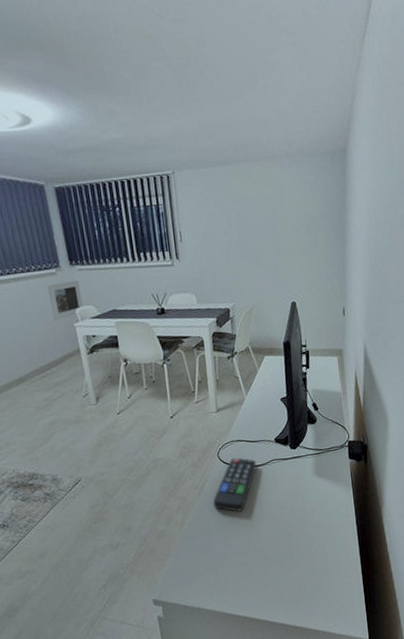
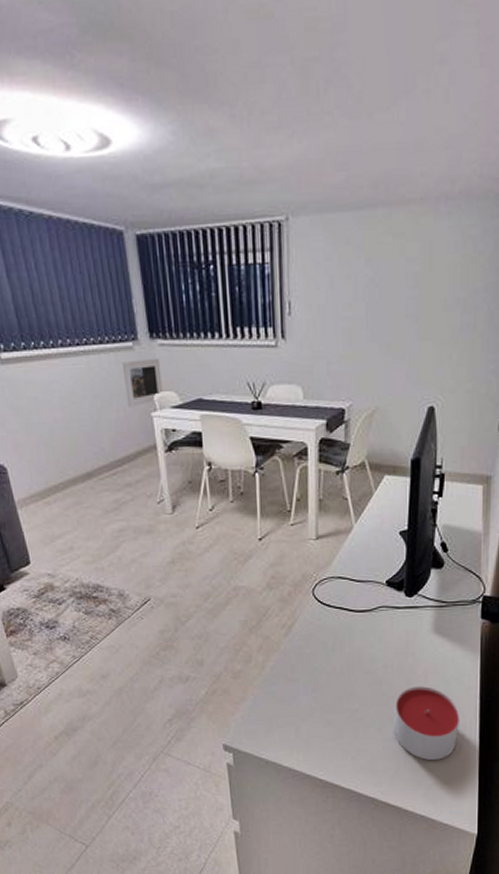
remote control: present [213,457,257,512] -> none [302,597,360,662]
candle: none [292,520,344,583] -> present [394,686,459,760]

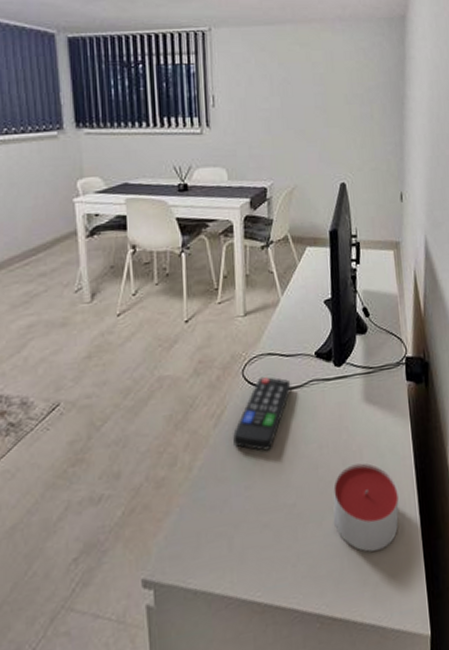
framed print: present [121,359,163,407] -> none [44,147,87,194]
remote control: none [302,597,360,662] -> present [233,376,291,451]

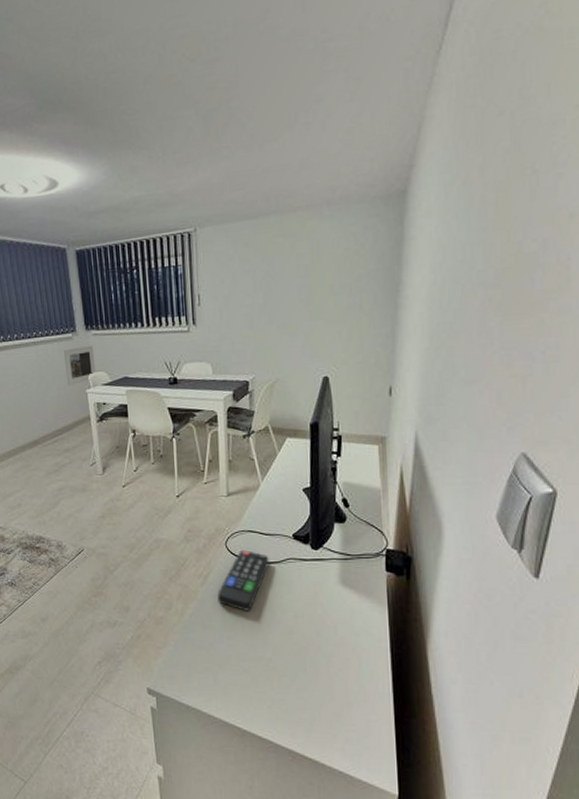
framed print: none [44,147,87,194] -> present [63,346,96,386]
candle: present [333,463,399,552] -> none [306,637,372,713]

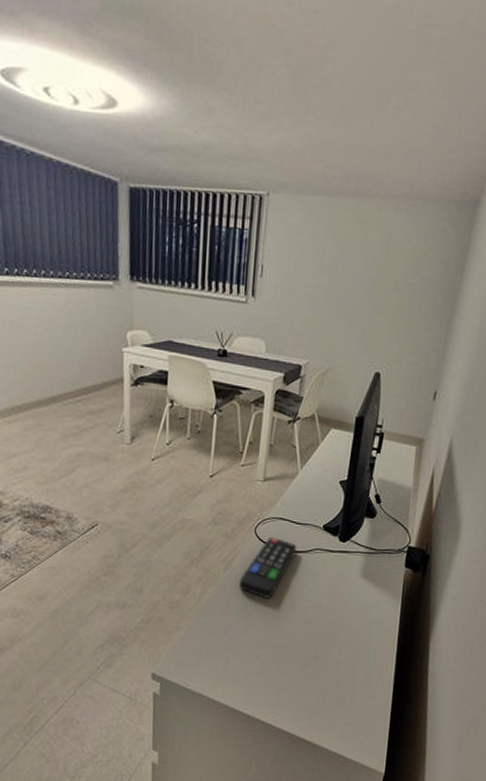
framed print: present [63,346,96,386] -> none [100,298,138,341]

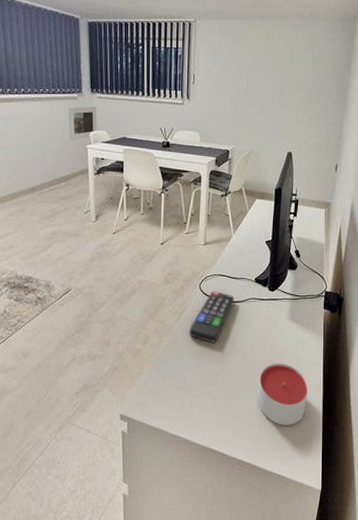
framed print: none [100,298,138,341] -> present [68,107,97,141]
candle: none [317,626,378,699] -> present [258,363,308,425]

